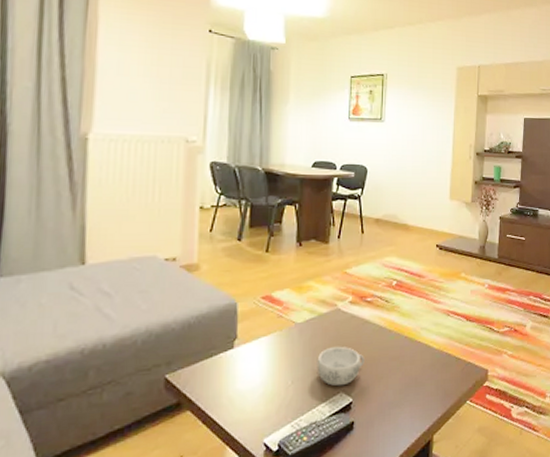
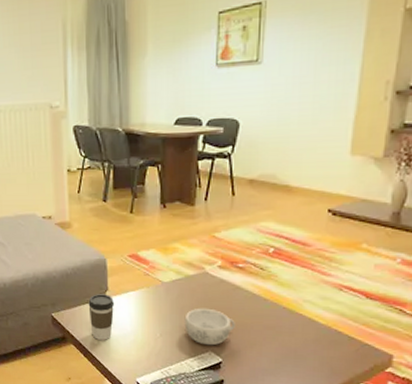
coffee cup: none [212,343,244,400] -> present [88,294,115,340]

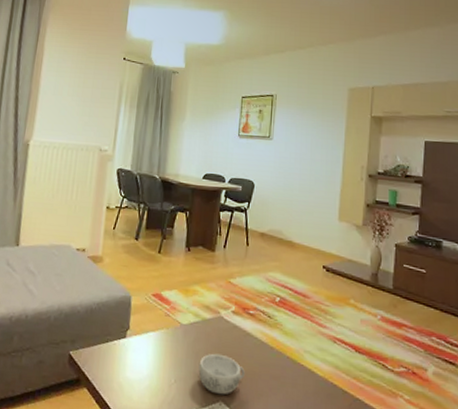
coffee cup: present [88,294,115,340] -> none [107,332,135,385]

